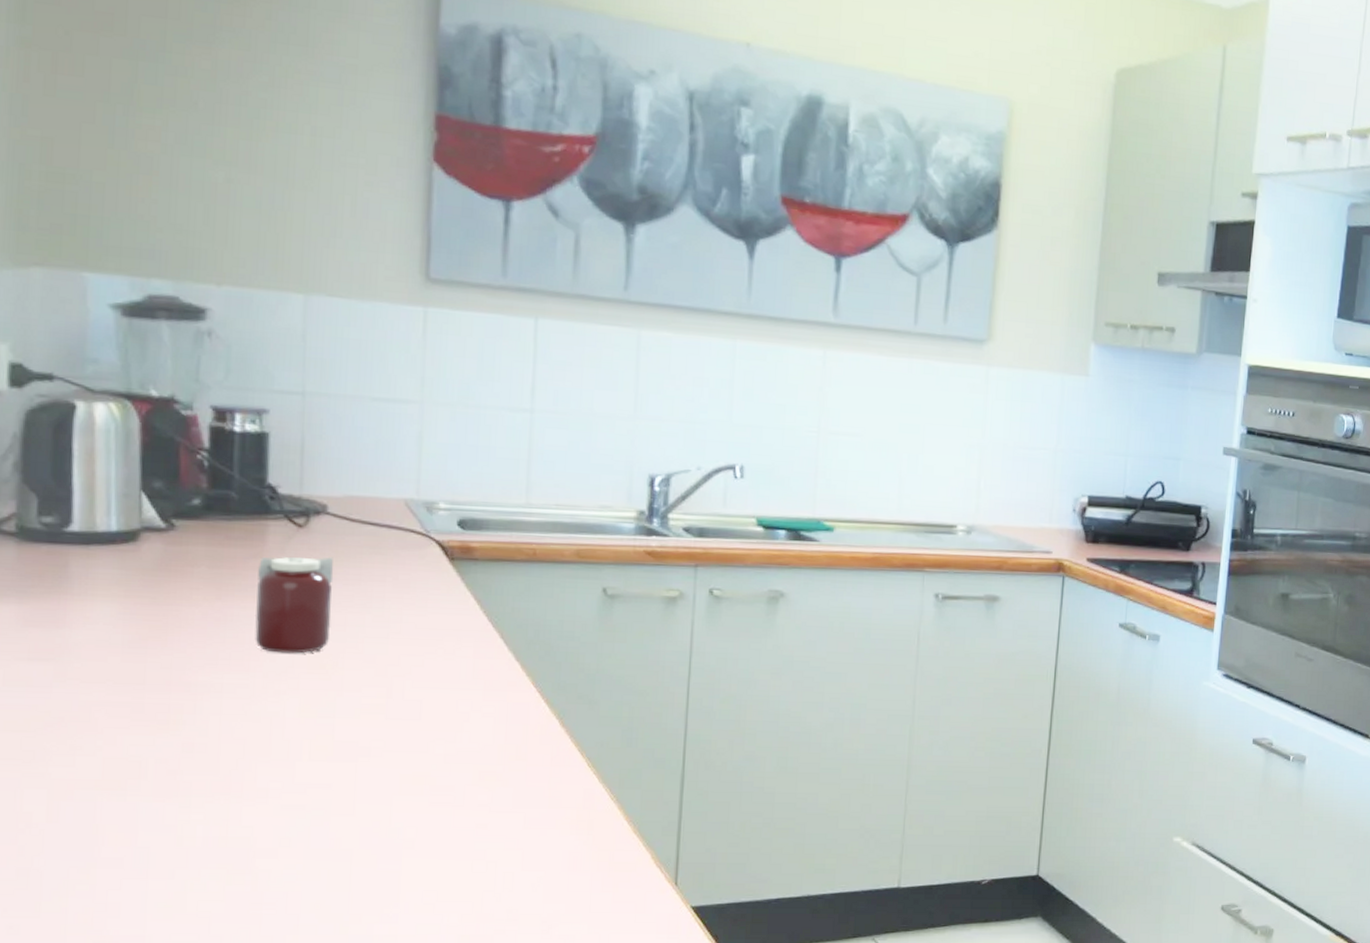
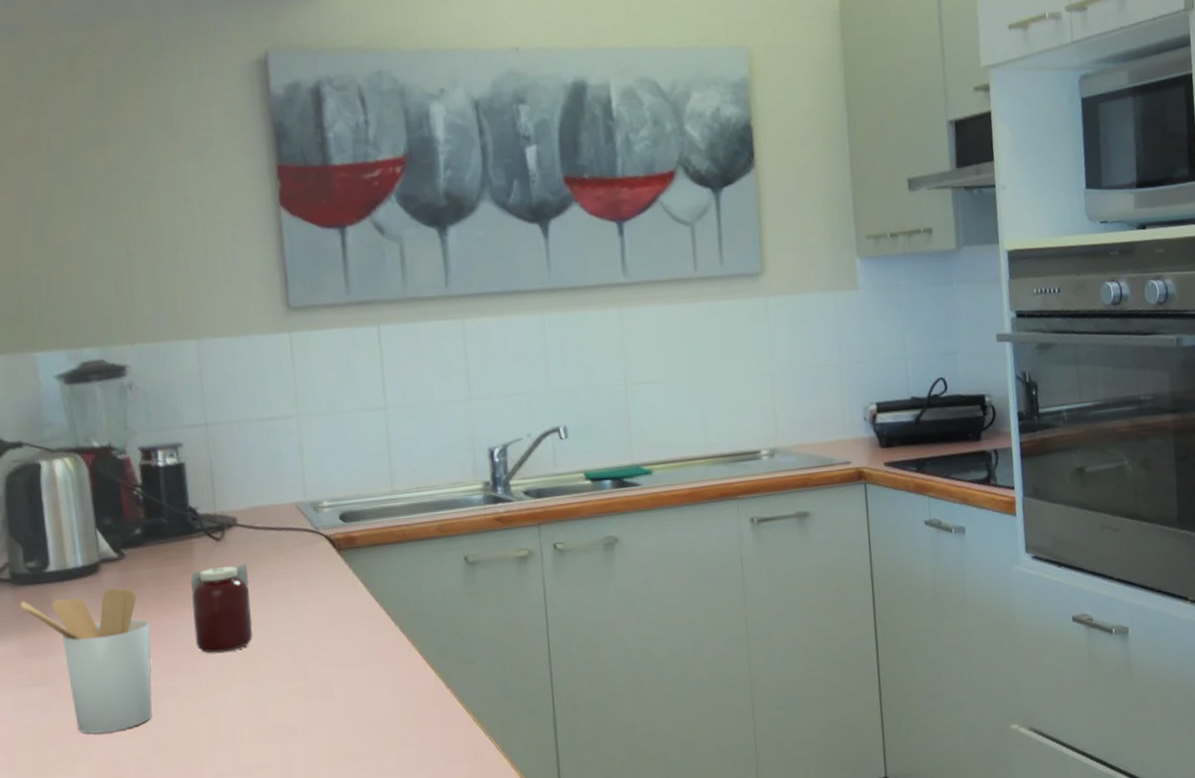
utensil holder: none [25,560,199,726] -> present [20,587,152,734]

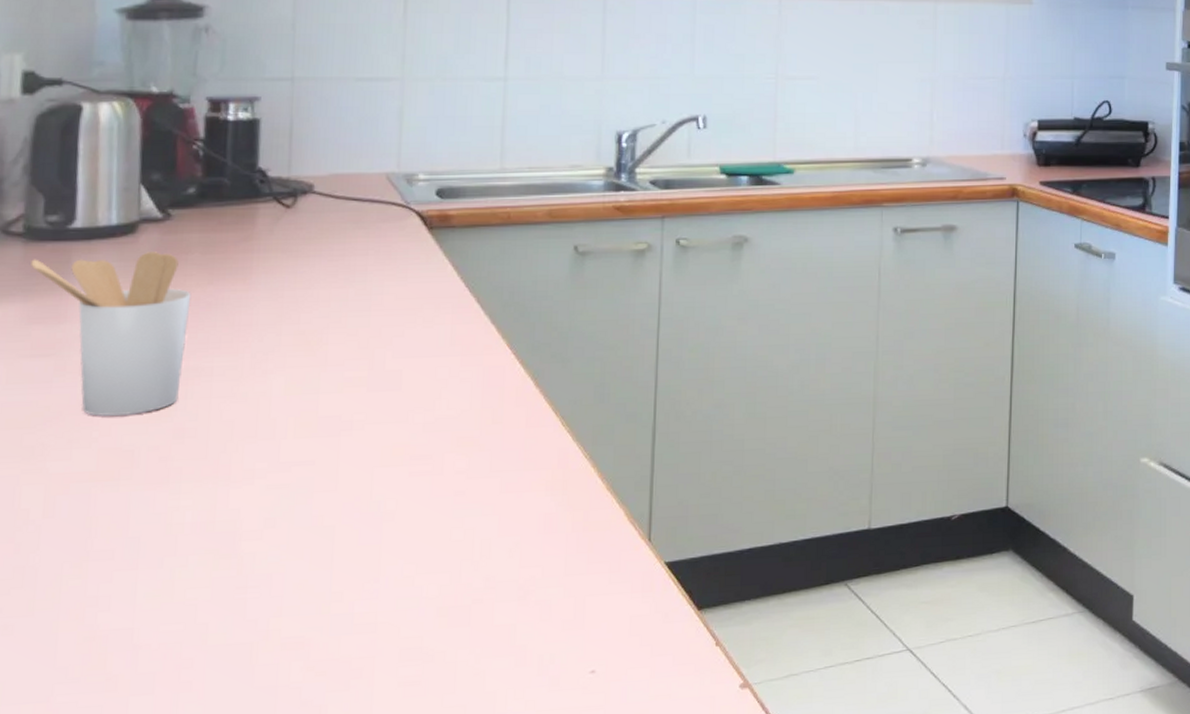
jar: present [191,562,253,653] -> none [244,234,319,333]

